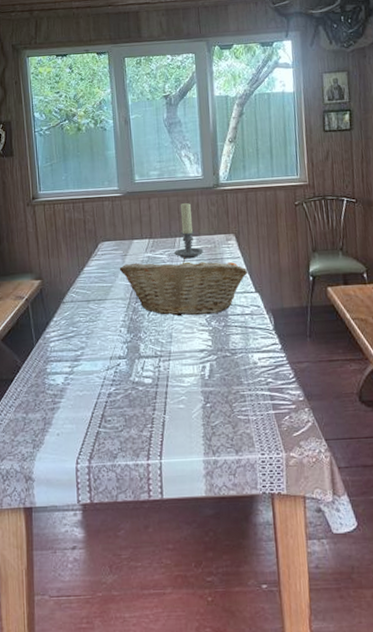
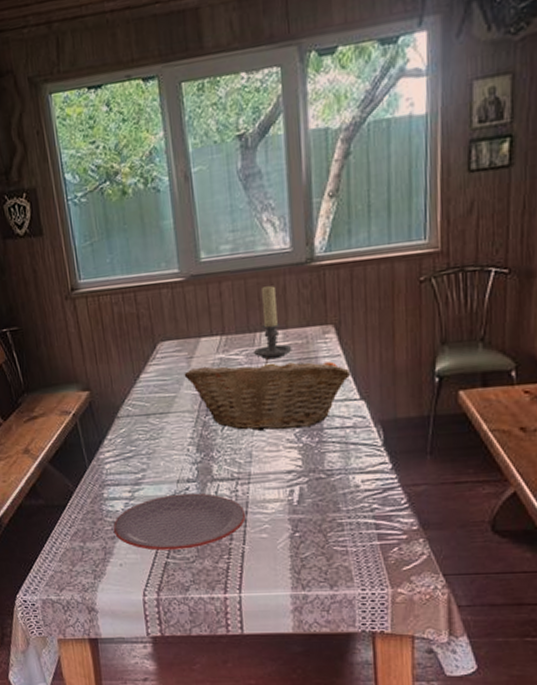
plate: none [53,368,167,421] -> present [113,493,246,551]

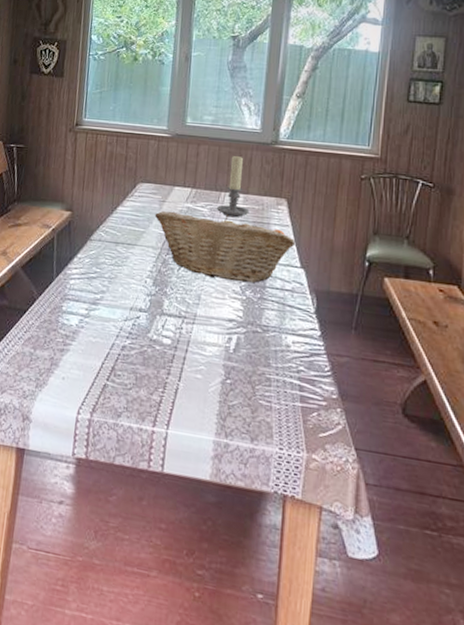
plate: present [113,493,246,551] -> none [63,320,186,376]

